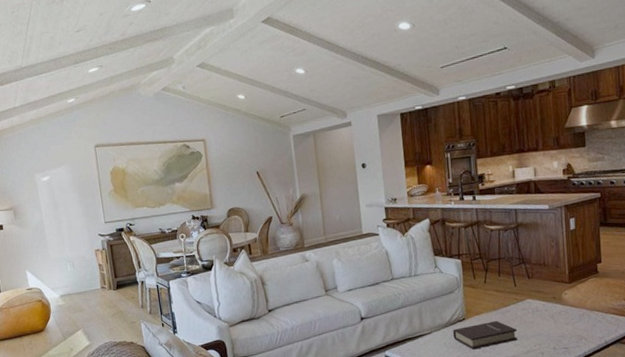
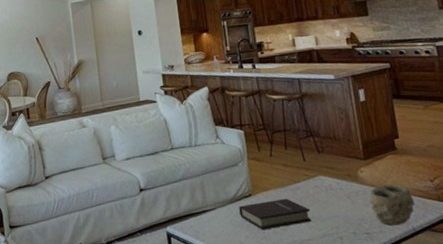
bowl: none [570,304,609,340] -> present [369,184,415,226]

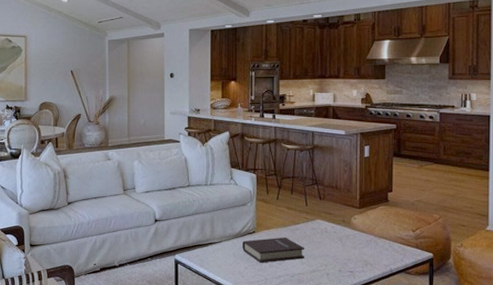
bowl: present [369,184,415,226] -> none [358,232,395,267]

